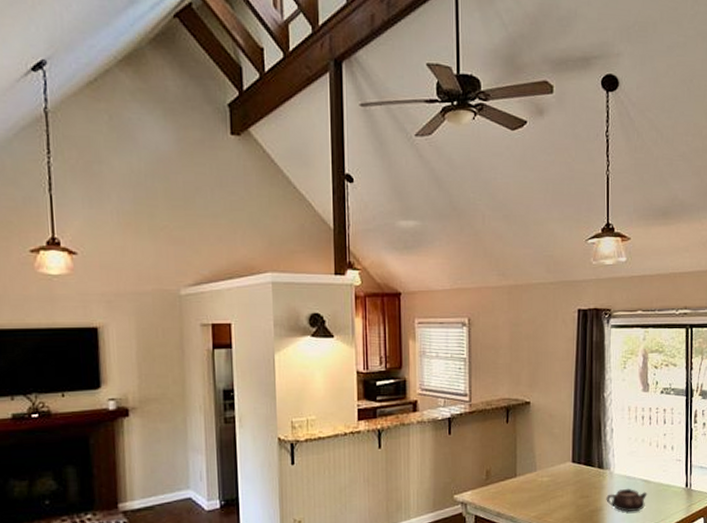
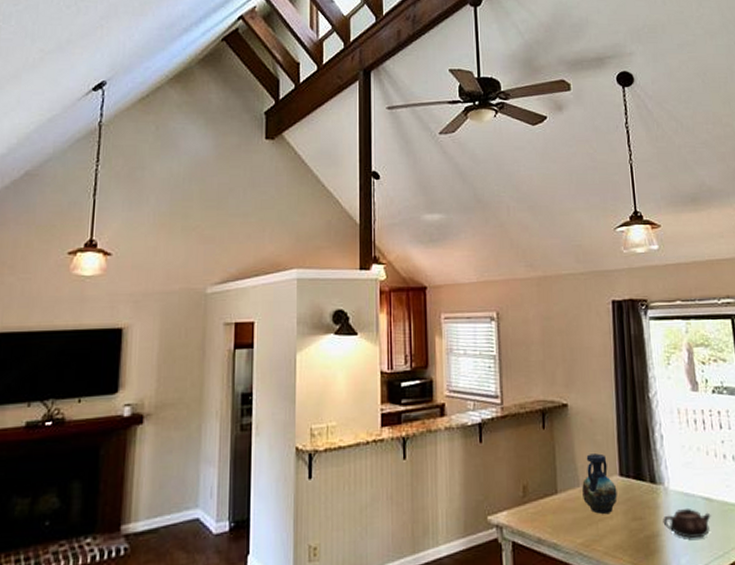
vase: none [539,444,569,493] -> present [582,453,618,514]

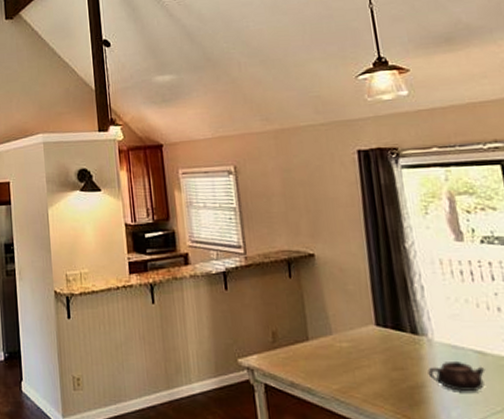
vase: present [582,453,618,514] -> none [335,303,375,362]

